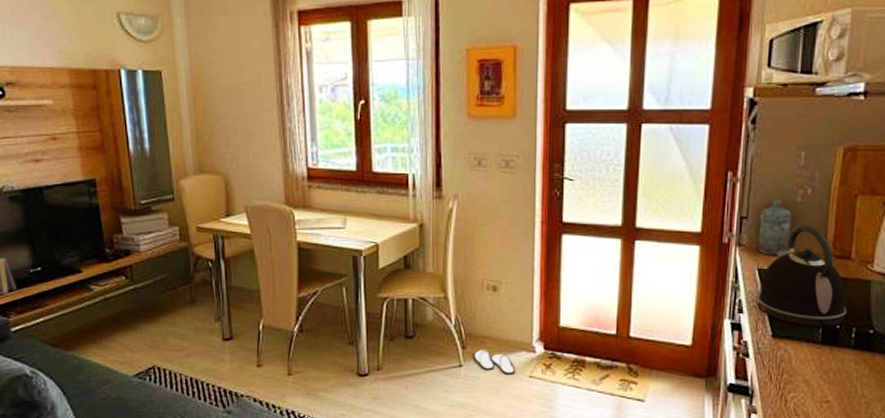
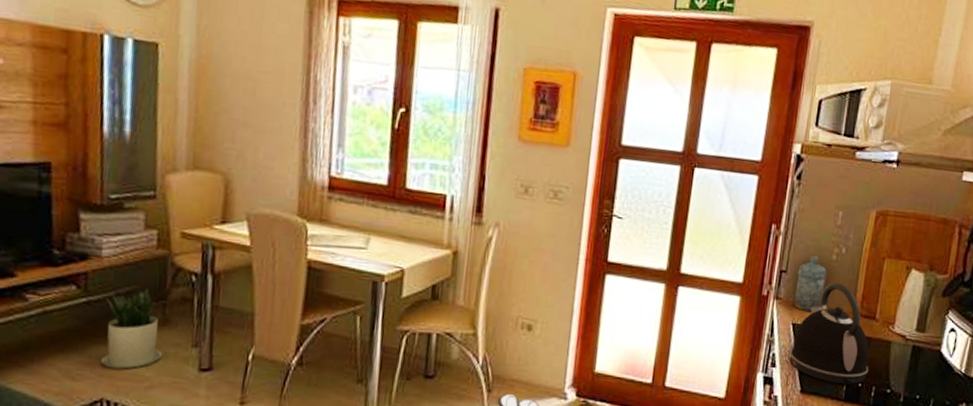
planter: none [148,275,194,342] -> present [100,288,163,370]

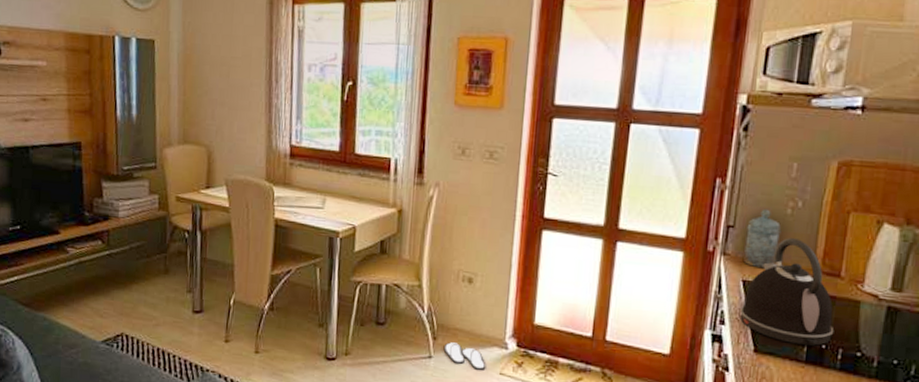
planter: present [100,288,163,370] -> none [120,243,166,310]

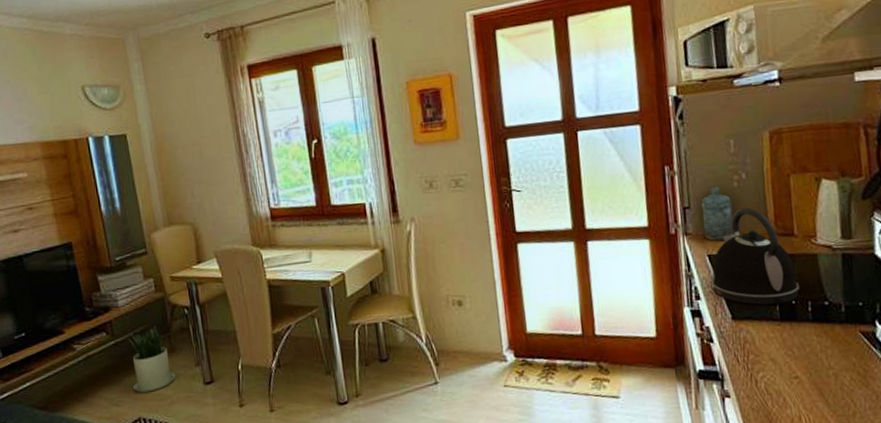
planter: none [120,243,166,310] -> present [128,325,176,393]
slippers: present [443,342,486,370] -> none [447,364,491,387]

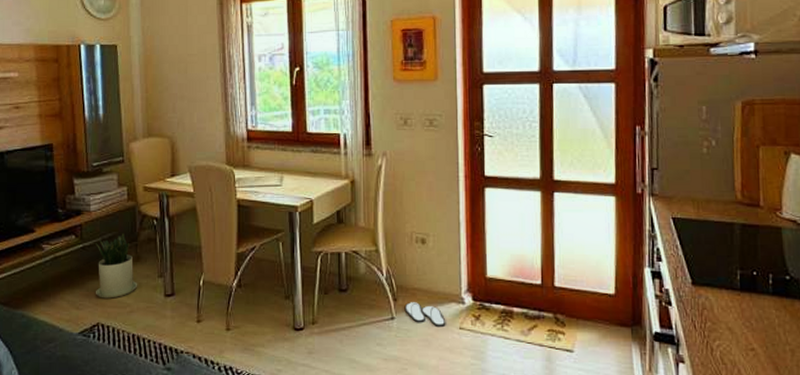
slippers: none [447,364,491,387] -> present [404,302,446,326]
canister: present [701,186,734,242] -> none [669,150,701,205]
kettle: present [711,207,800,305] -> none [674,175,762,273]

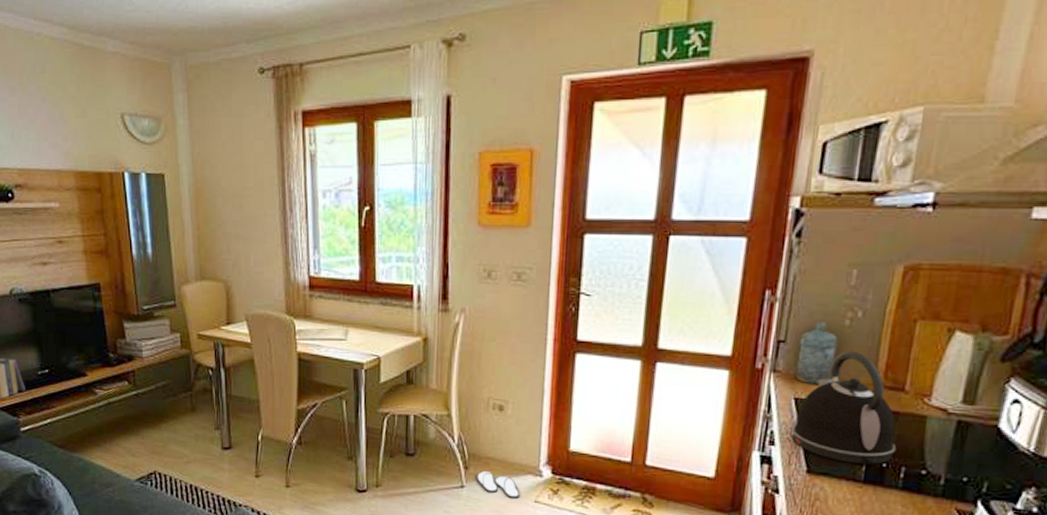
planter: present [95,233,138,299] -> none [149,382,194,448]
canister: none [669,150,701,205] -> present [796,321,839,385]
kettle: none [674,175,762,273] -> present [792,351,897,465]

